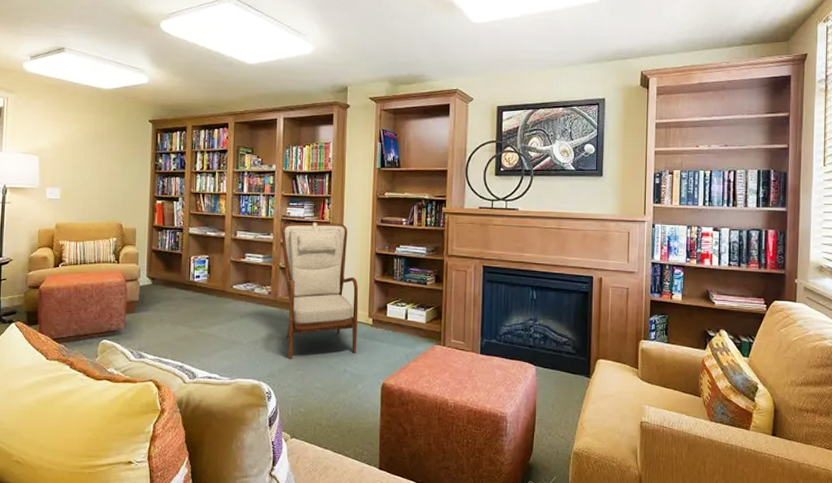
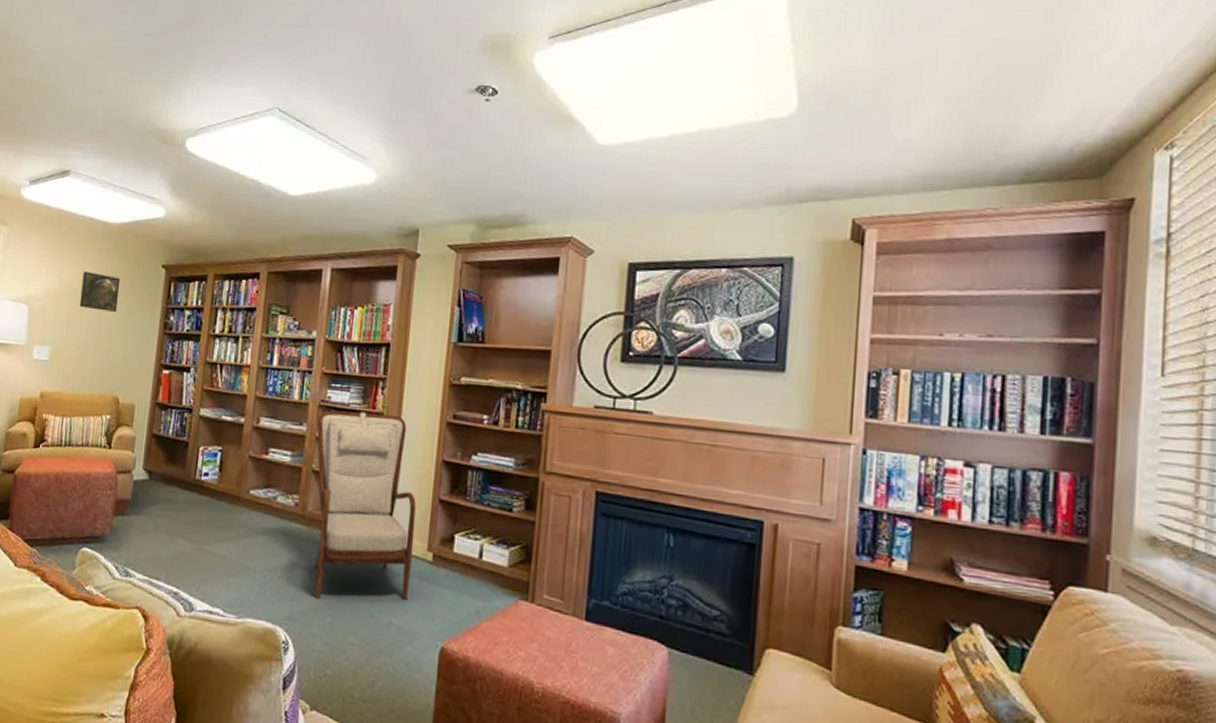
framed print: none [82,127,116,158] -> present [79,270,121,312]

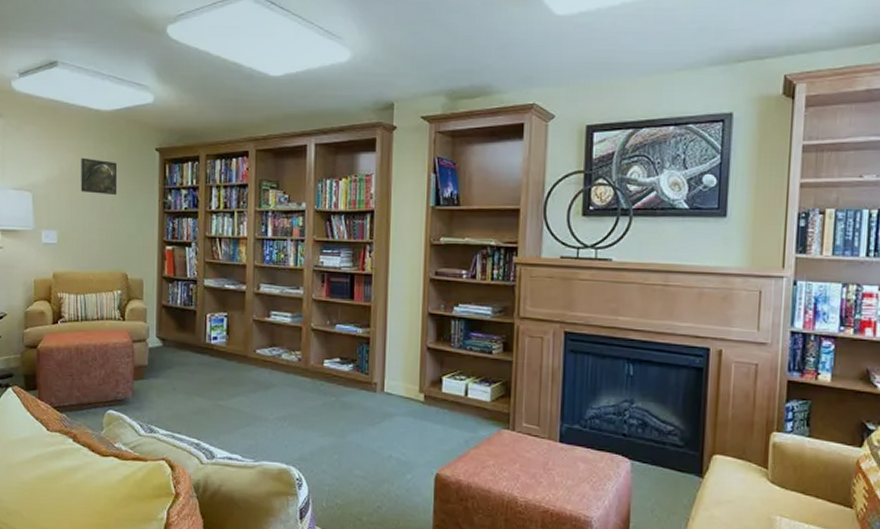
armchair: present [314,410,416,600] -> none [312,274,407,440]

